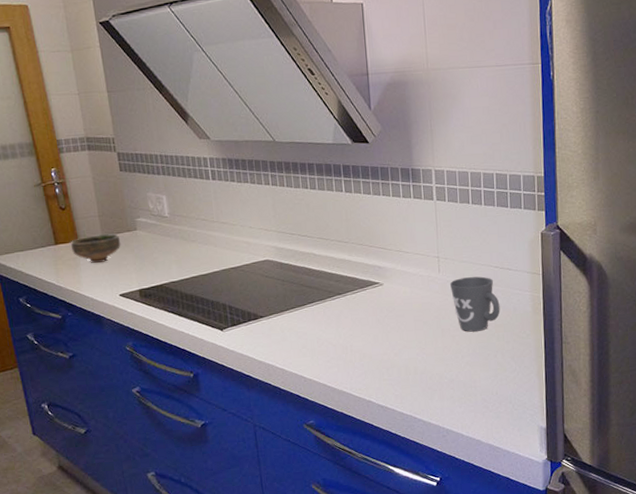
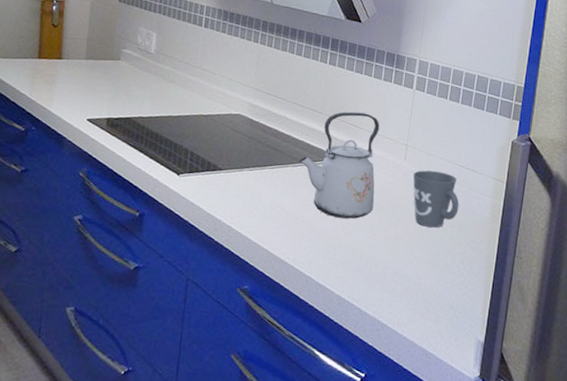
bowl: present [70,233,121,263] -> none [52,57,102,85]
kettle: none [336,233,418,341] -> present [299,112,380,219]

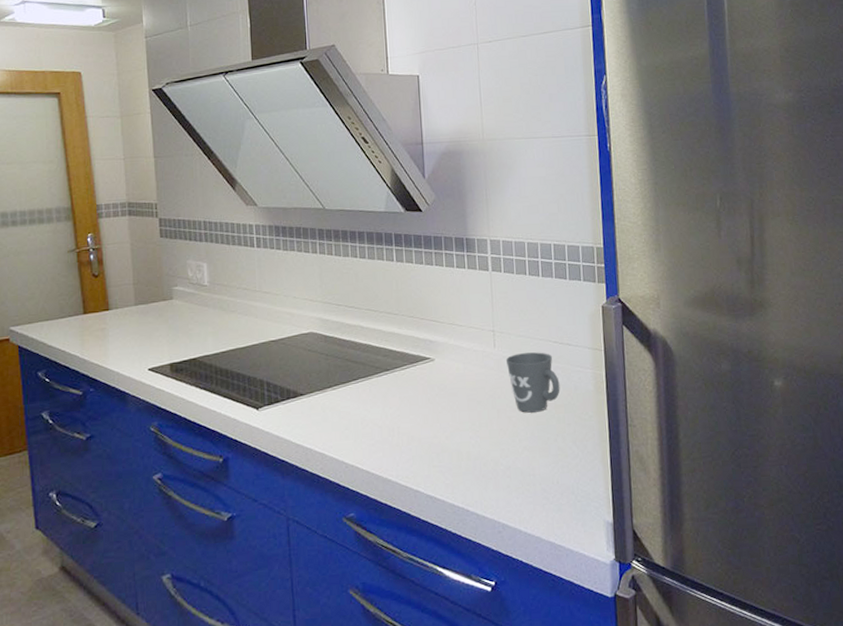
kettle: present [299,112,380,219] -> none [384,305,471,422]

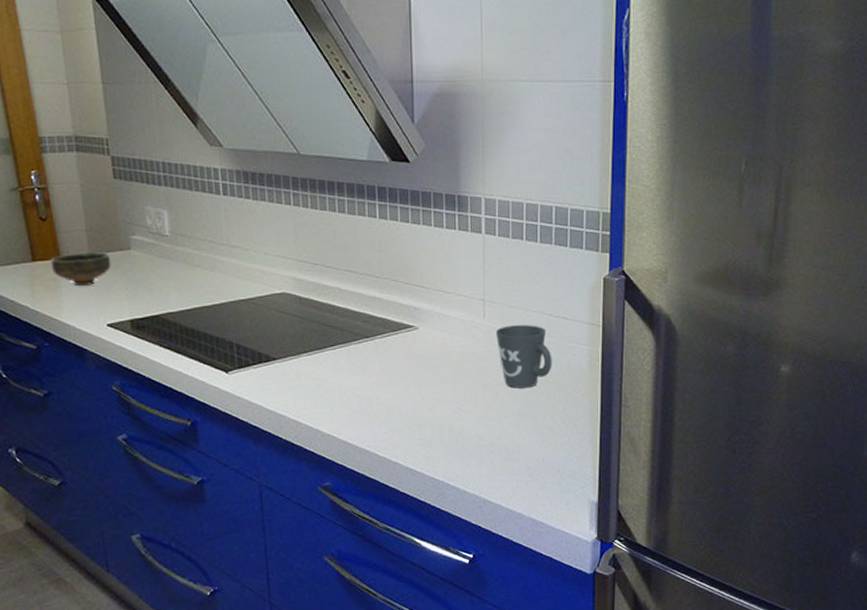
bowl: none [100,303,155,334] -> present [50,252,111,285]

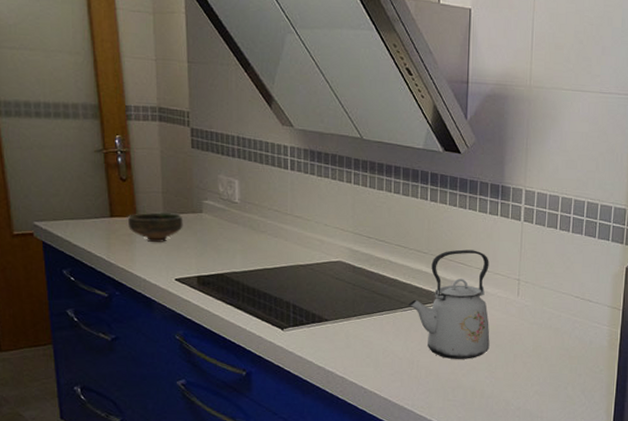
kettle: none [363,270,456,393] -> present [409,249,490,359]
mug: present [495,325,552,388] -> none [527,304,576,361]

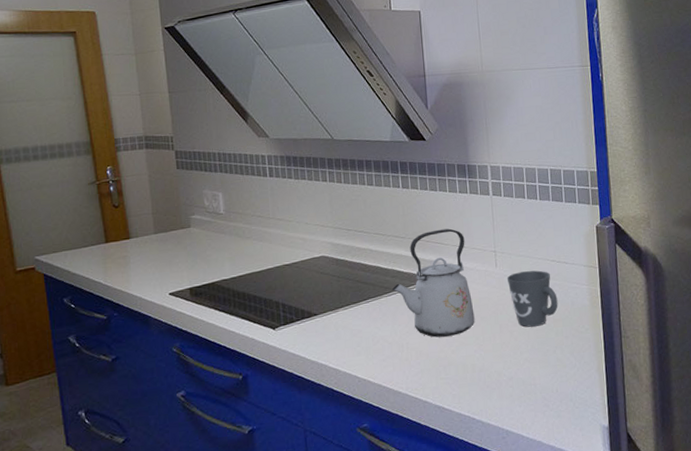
bowl: present [127,212,183,242] -> none [121,231,174,261]
mug: none [527,304,576,361] -> present [506,270,558,327]

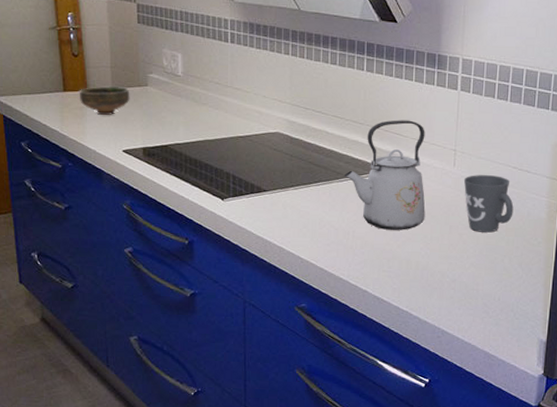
bowl: none [121,231,174,261] -> present [79,86,130,115]

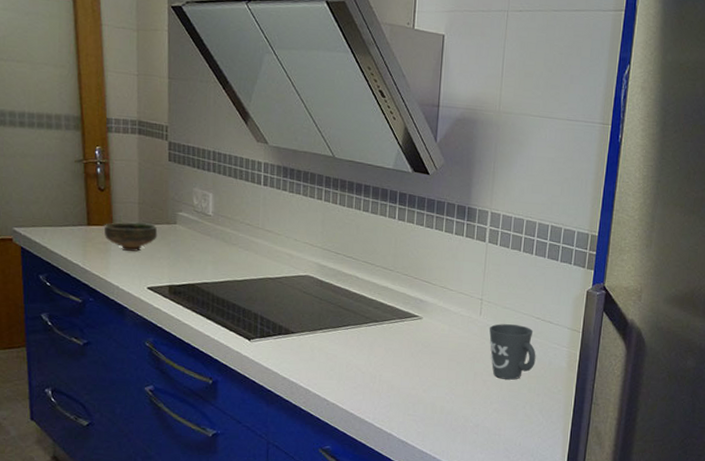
kettle: present [345,120,426,230] -> none [373,268,454,376]

